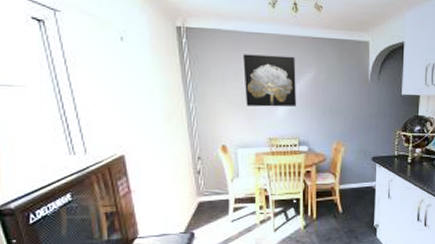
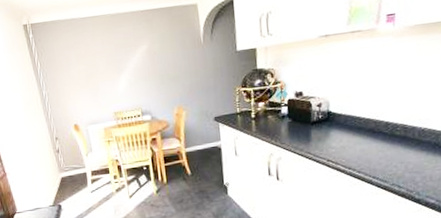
wall art: present [243,54,297,107] -> none [82,32,136,86]

